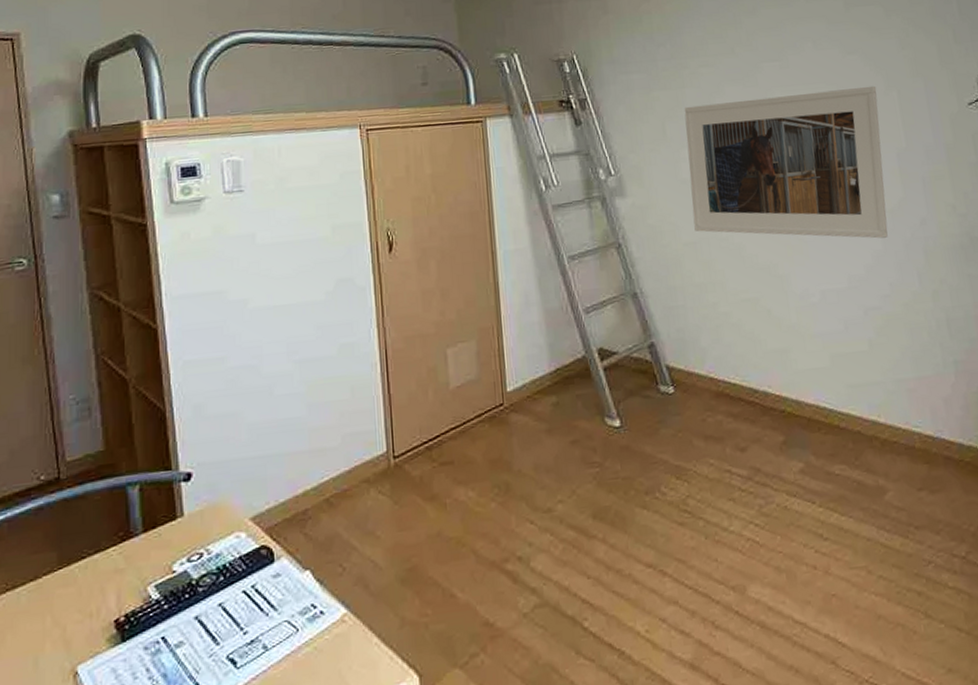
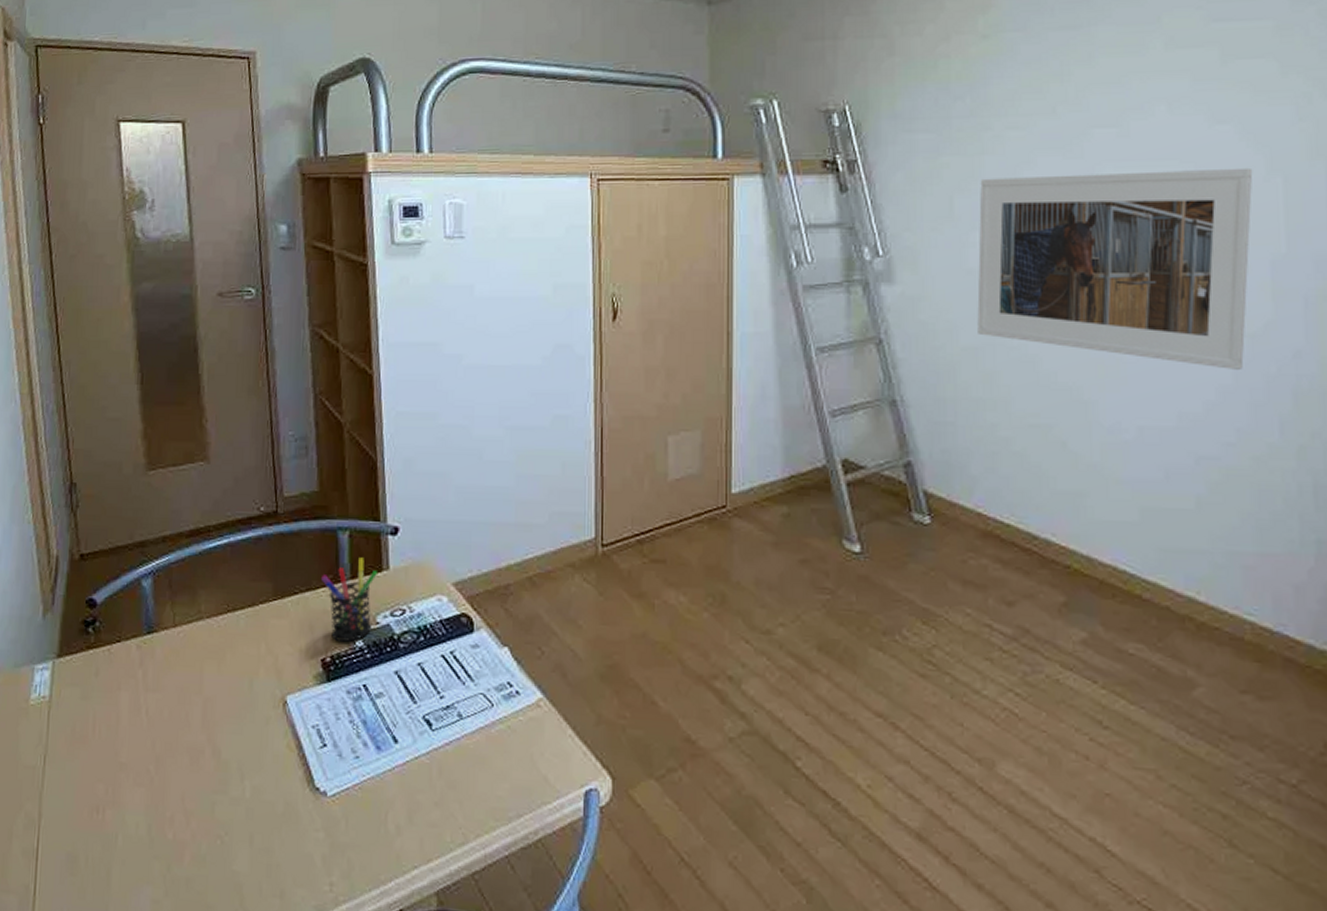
pen holder: none [110,509,173,599] -> present [320,557,379,643]

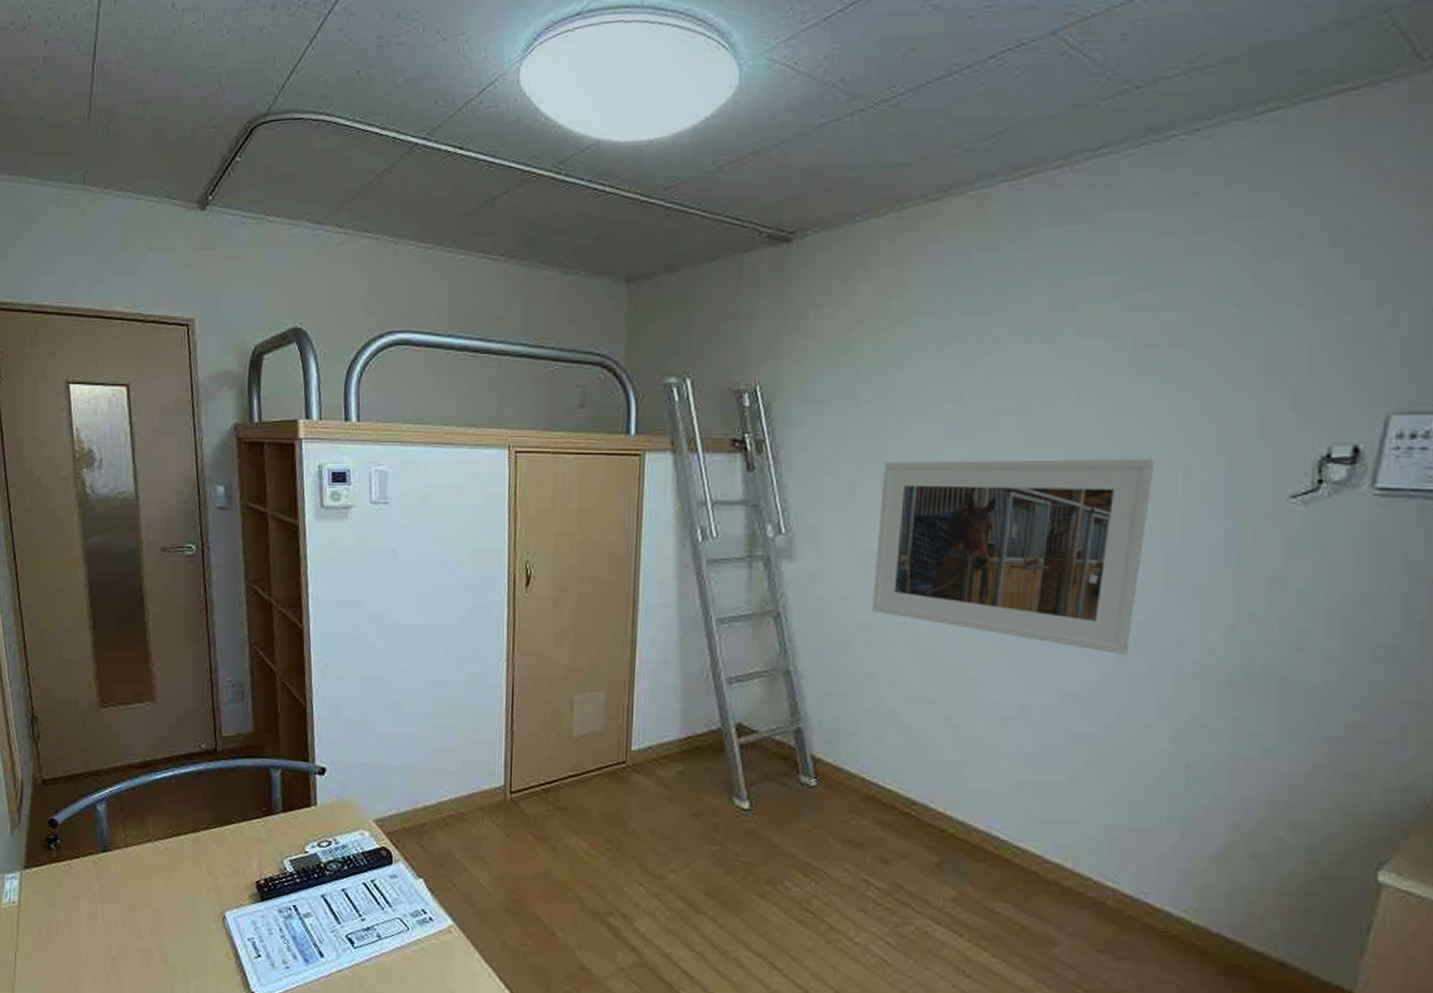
pen holder: present [320,557,379,643] -> none [255,793,307,868]

